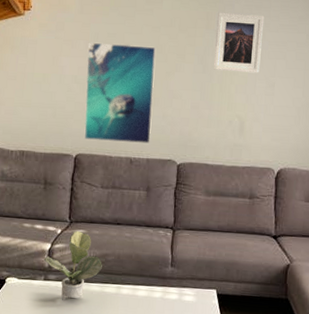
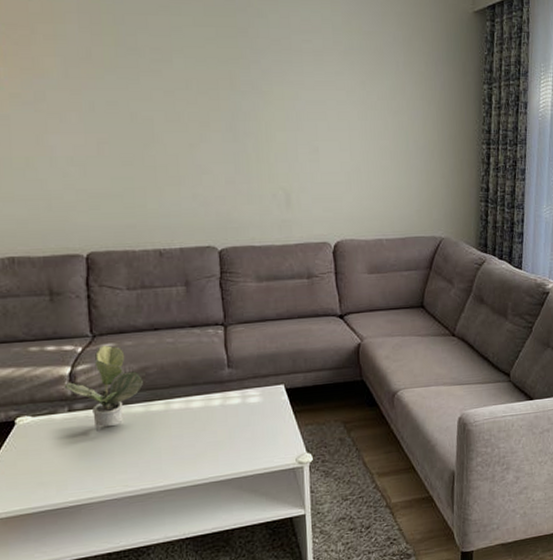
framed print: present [84,42,156,144] -> none [82,113,181,234]
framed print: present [214,12,265,73] -> none [242,70,300,138]

